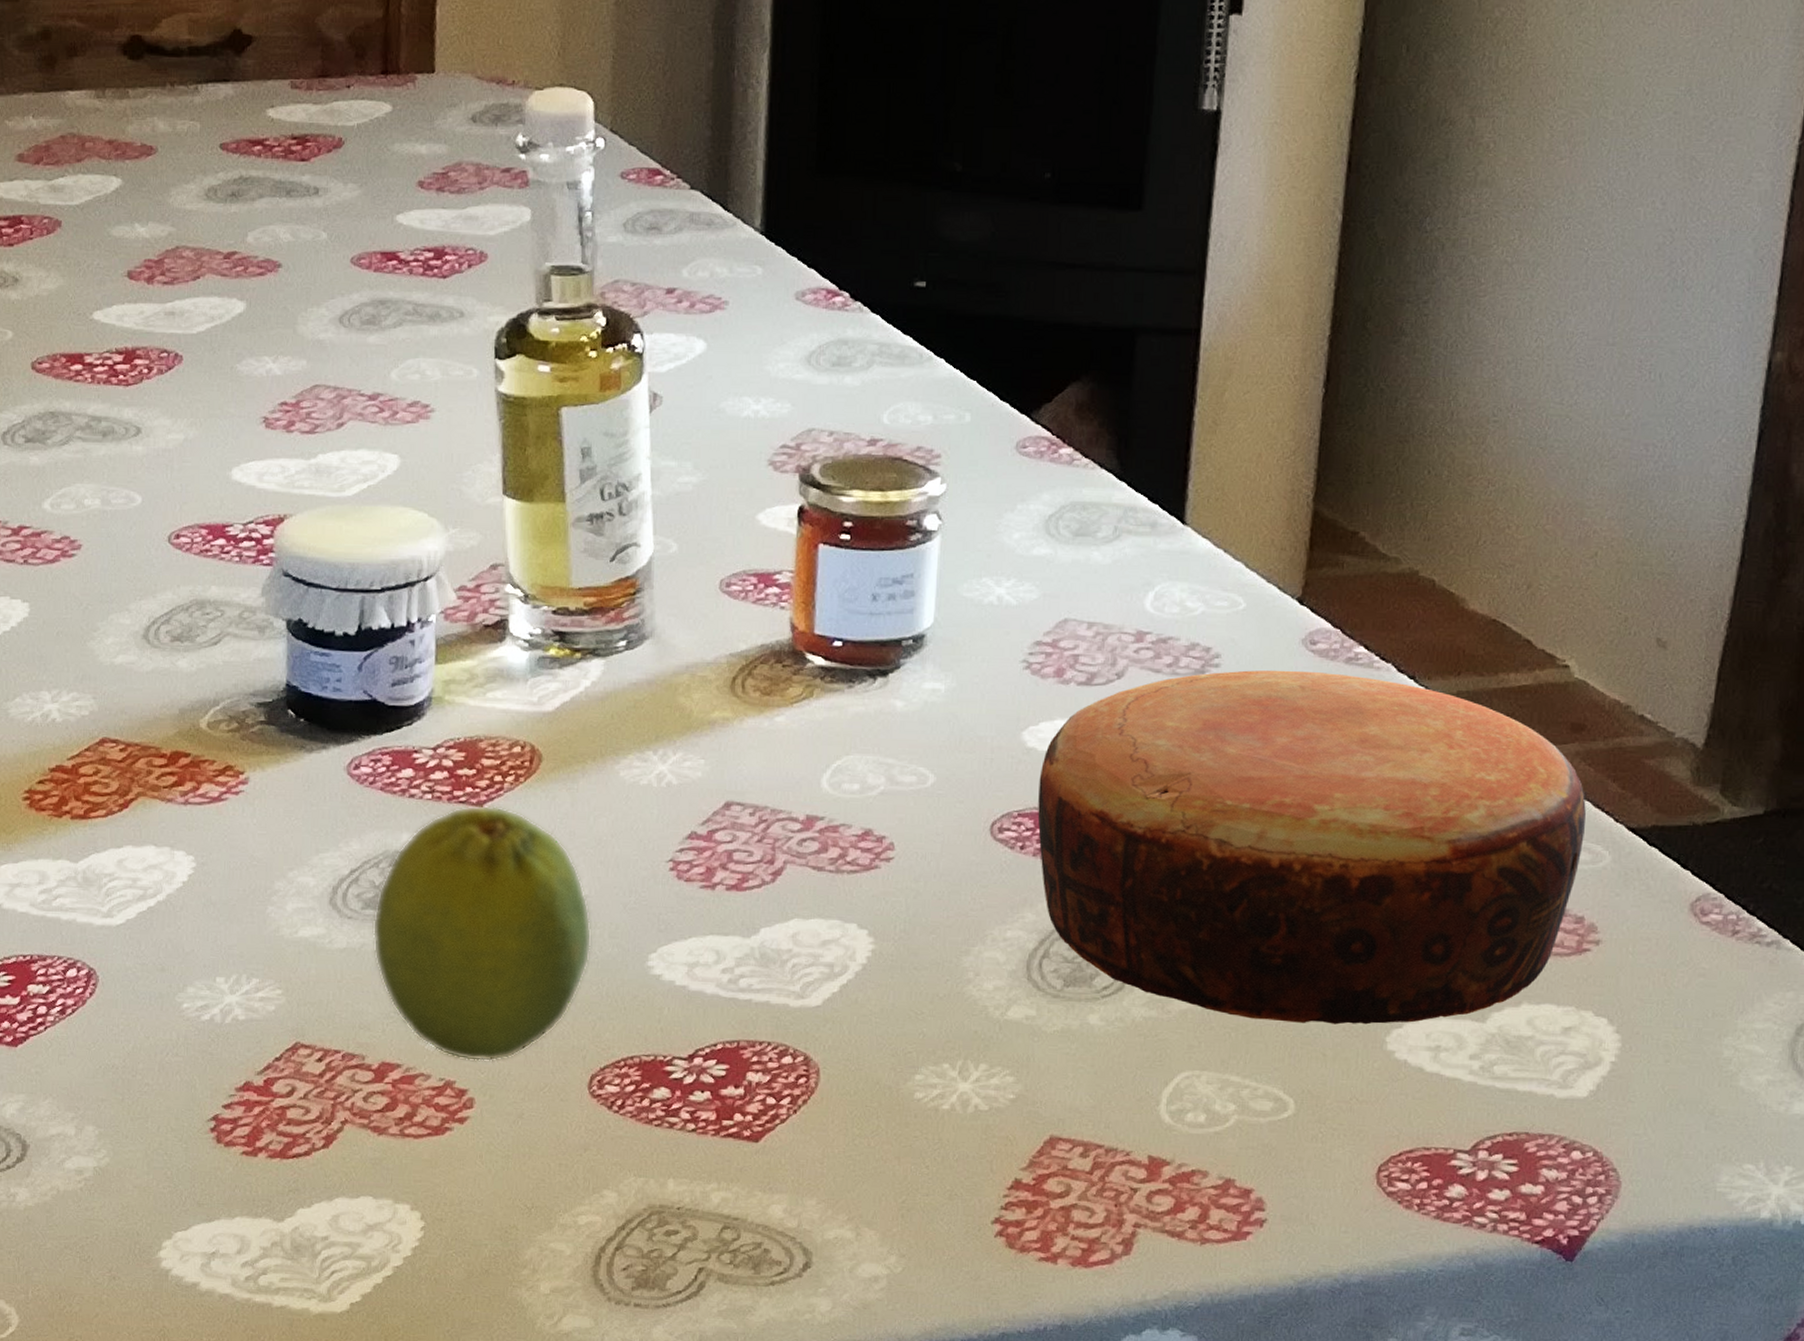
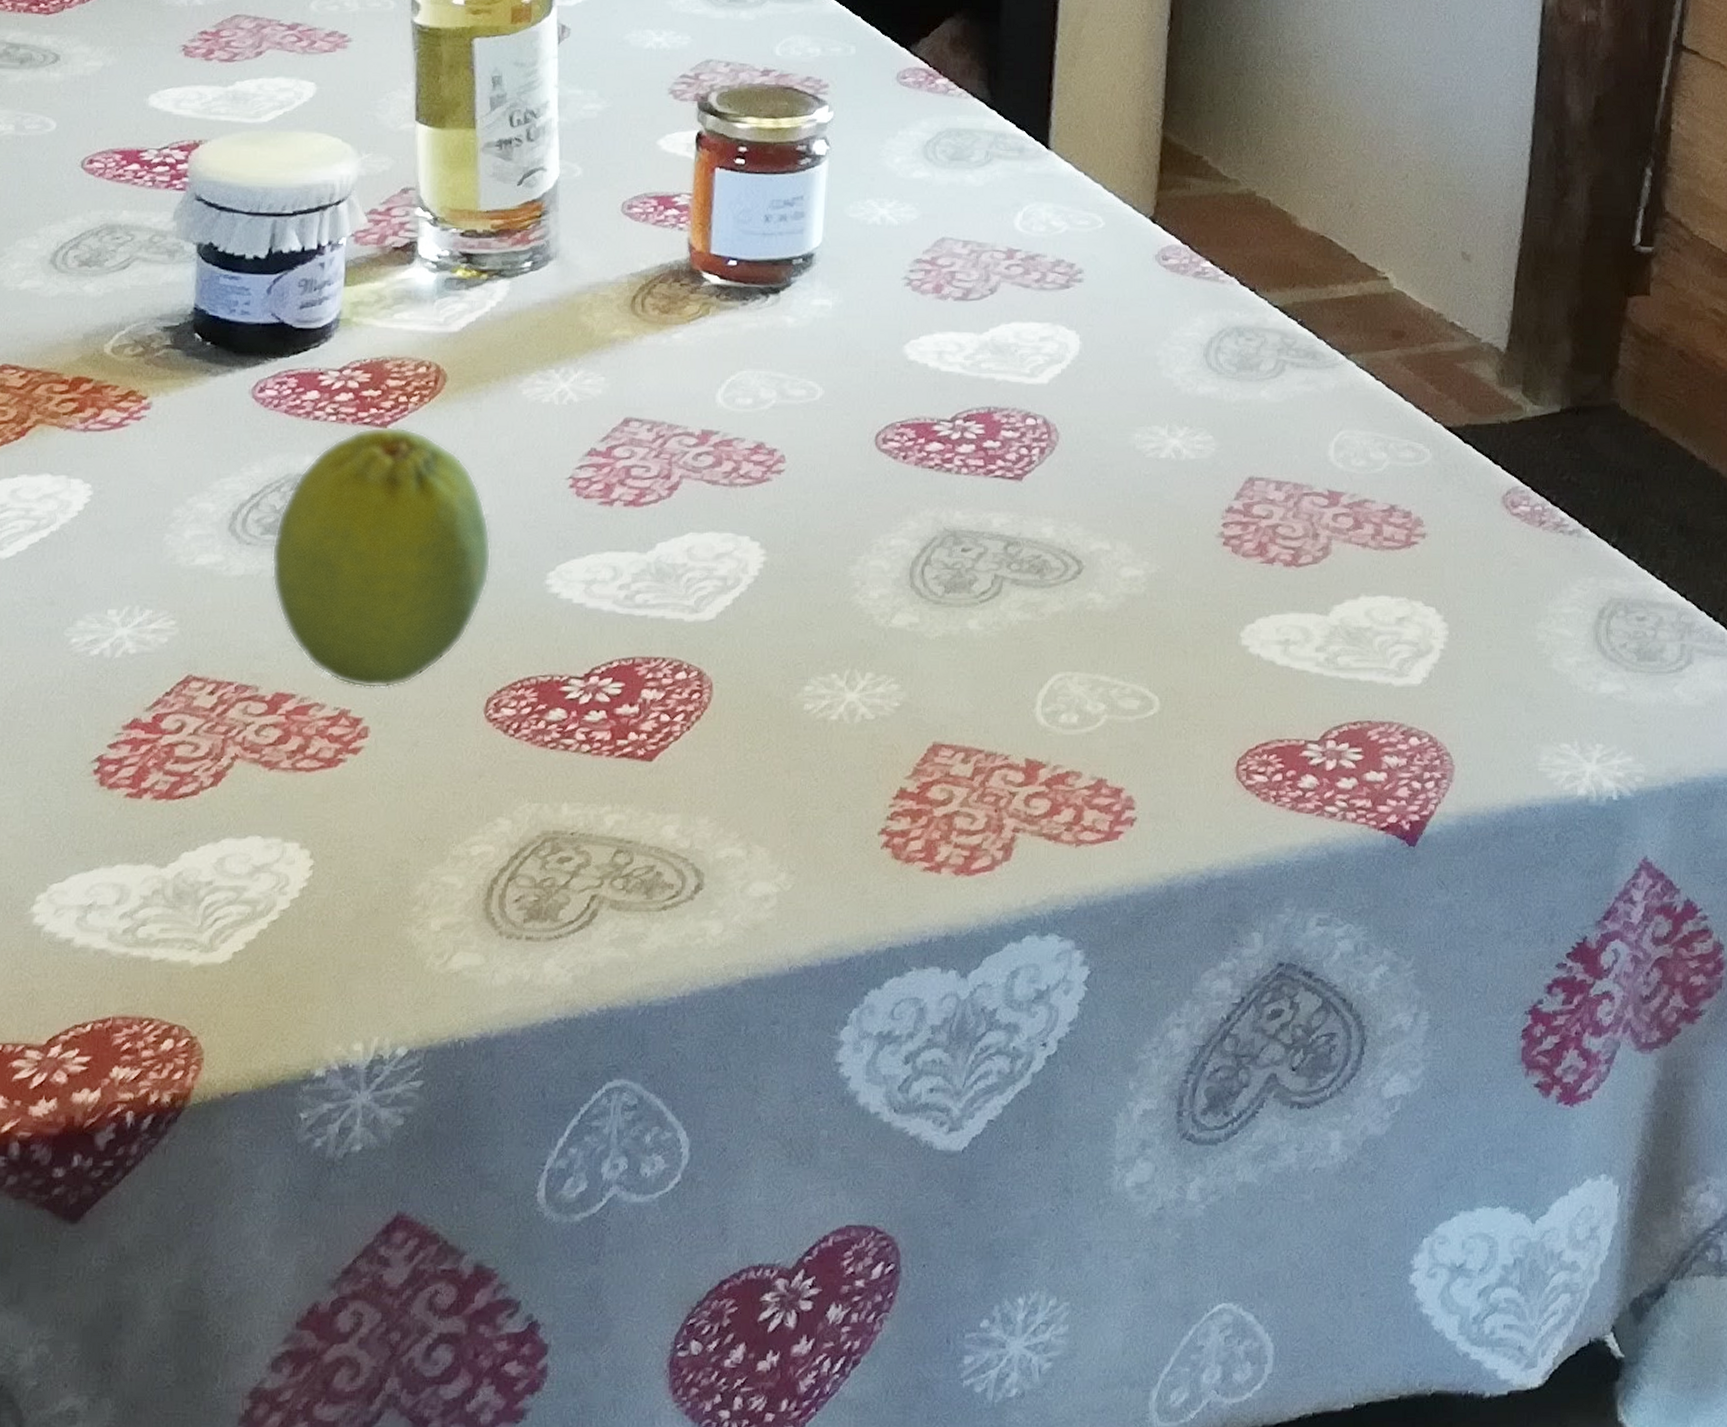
bowl: present [1037,670,1586,1025] -> none [919,284,1408,622]

